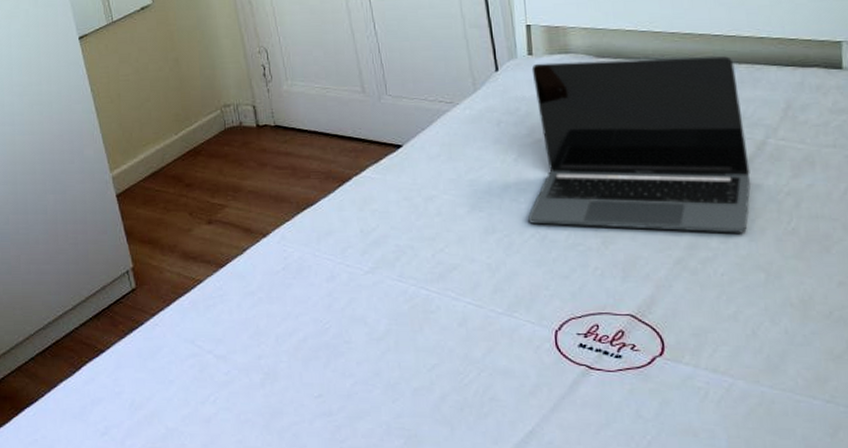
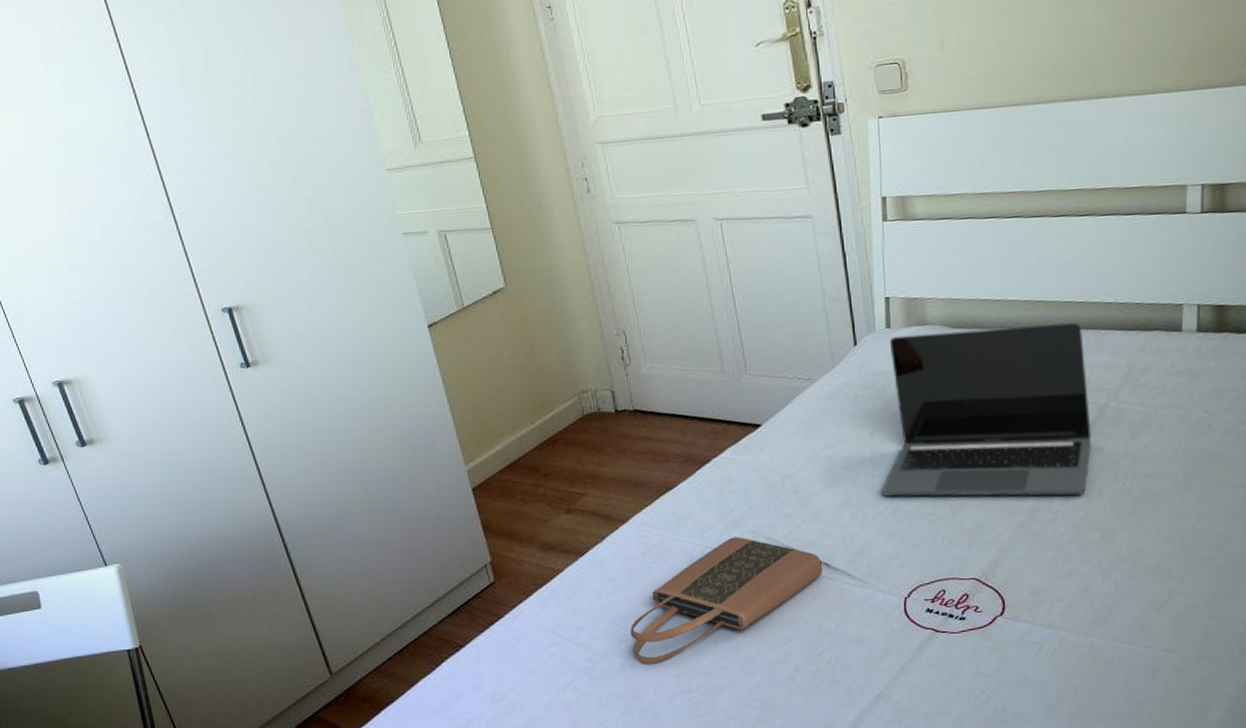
tote bag: none [270,257,468,382] -> present [630,537,822,664]

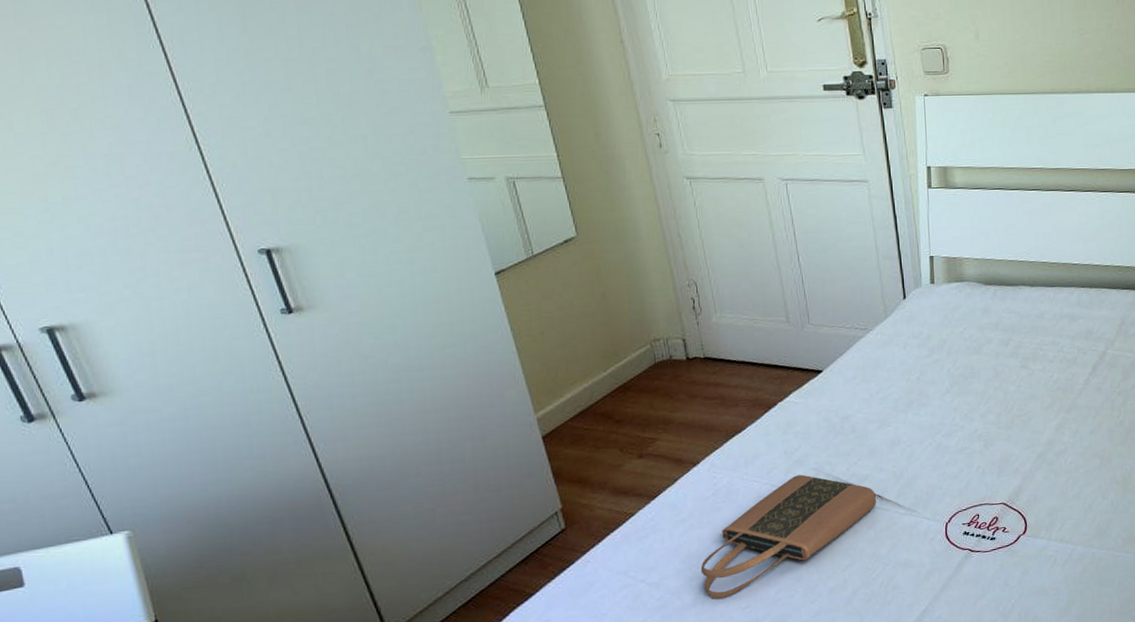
laptop: present [882,322,1092,497] -> none [927,282,1094,434]

